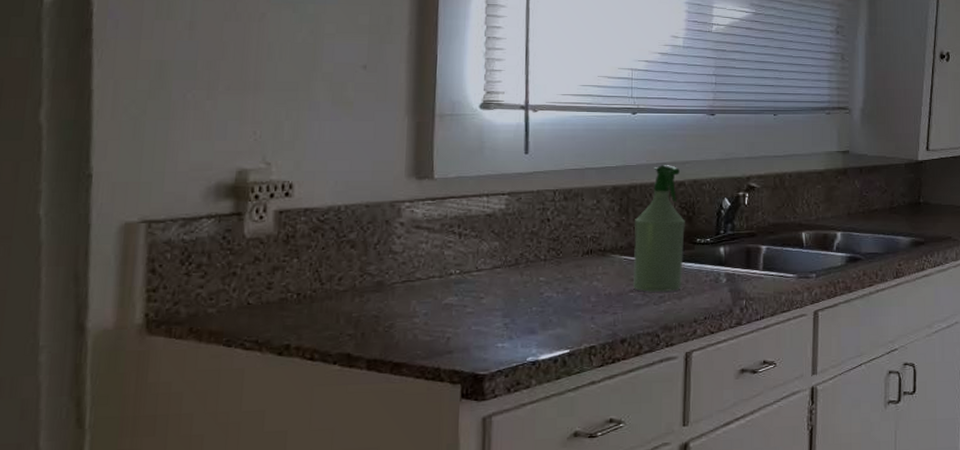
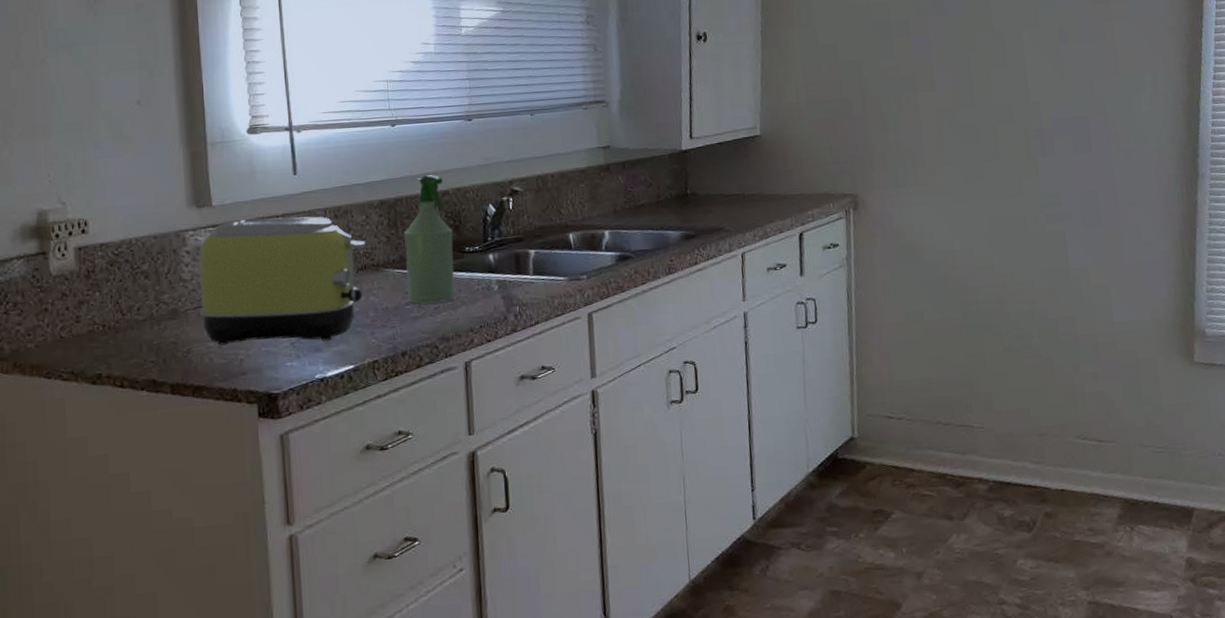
toaster: none [407,195,594,323] -> present [198,216,366,345]

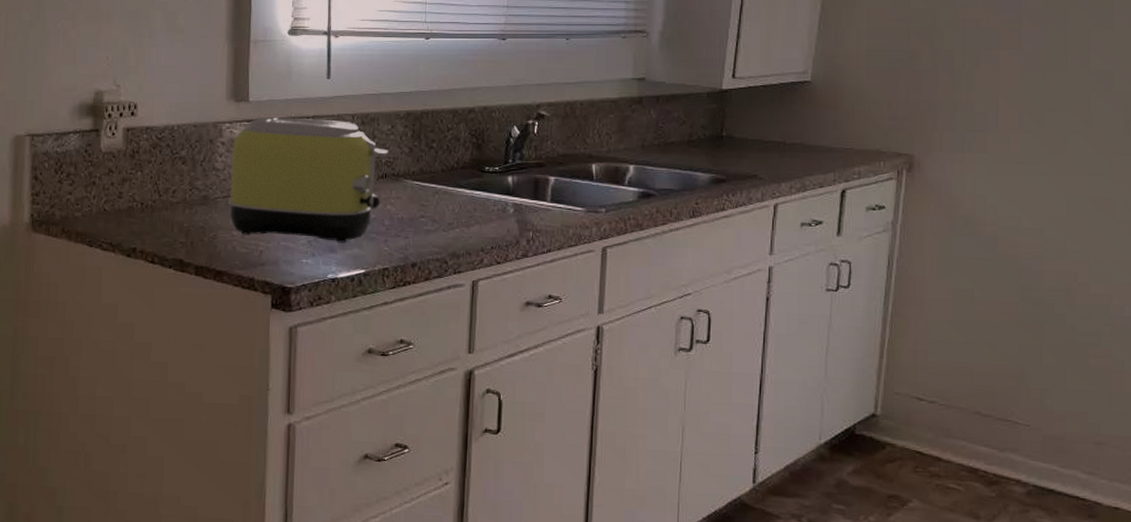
spray bottle: present [404,175,455,304] -> none [423,91,475,219]

